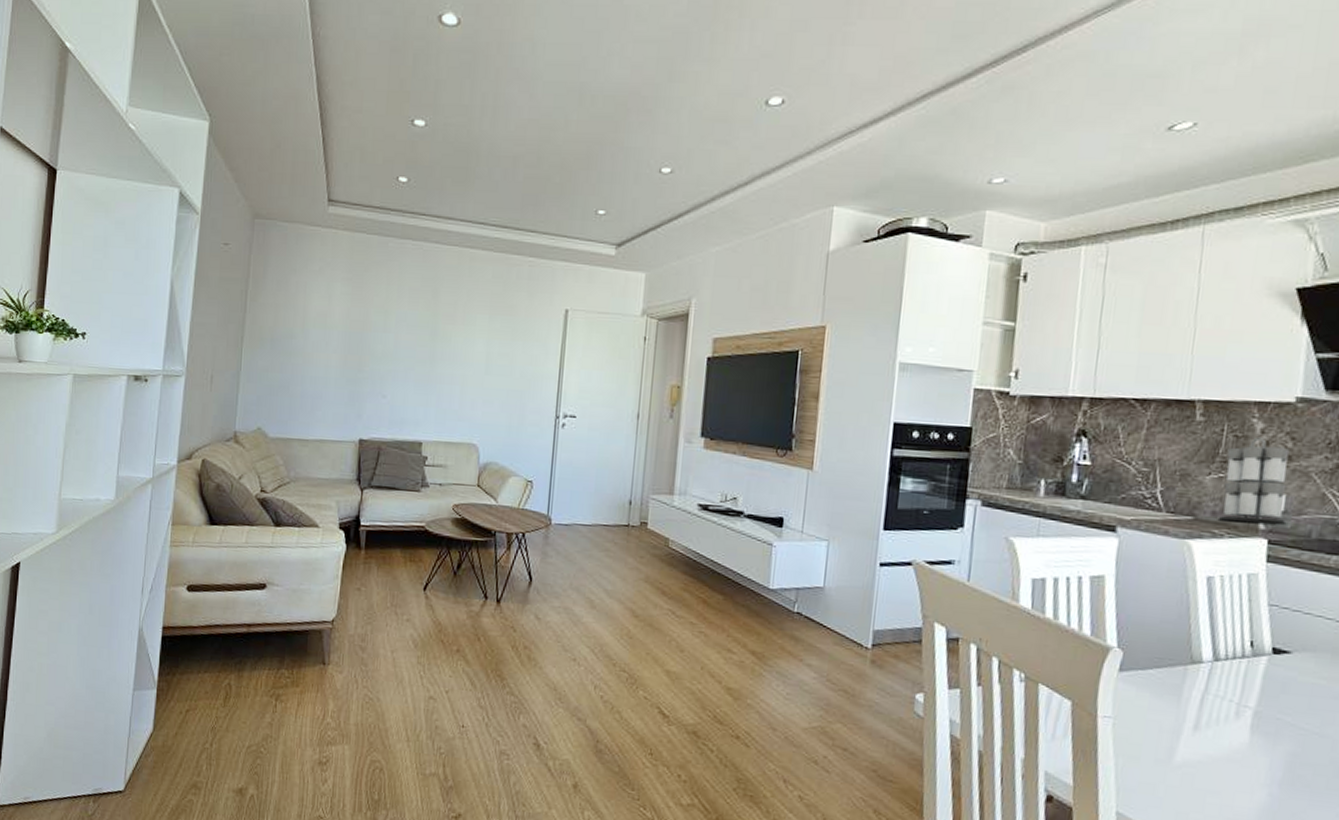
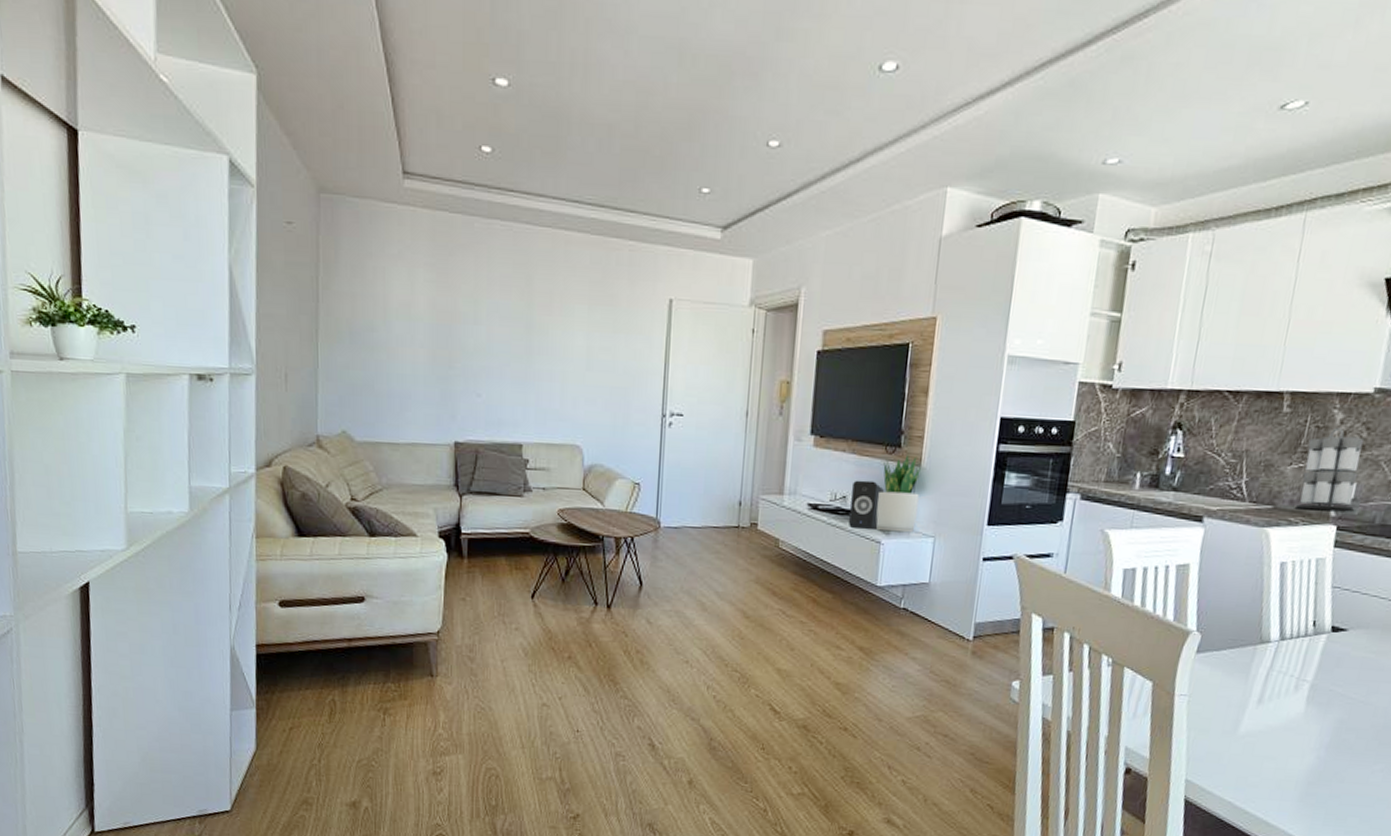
speaker: none [740,482,777,533] -> present [849,480,885,531]
planter: none [767,457,814,536] -> present [875,454,922,533]

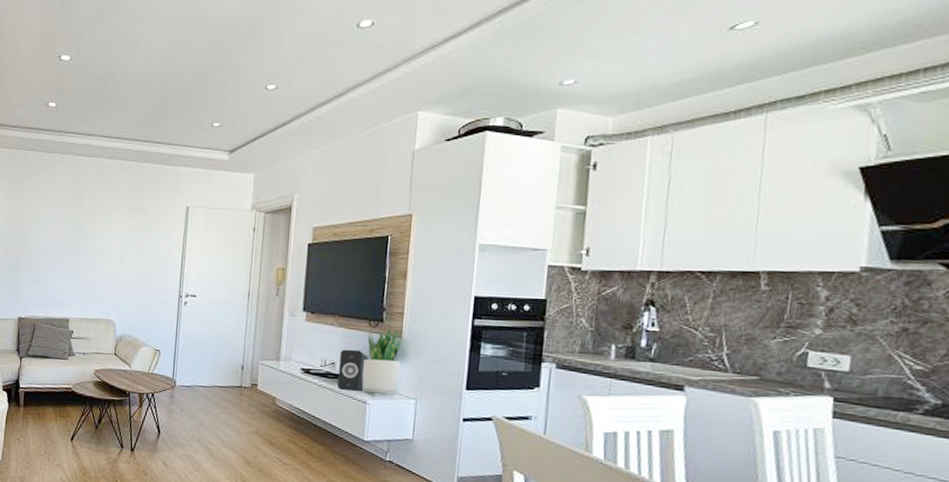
spice rack: present [1295,427,1365,513] -> none [785,303,855,385]

